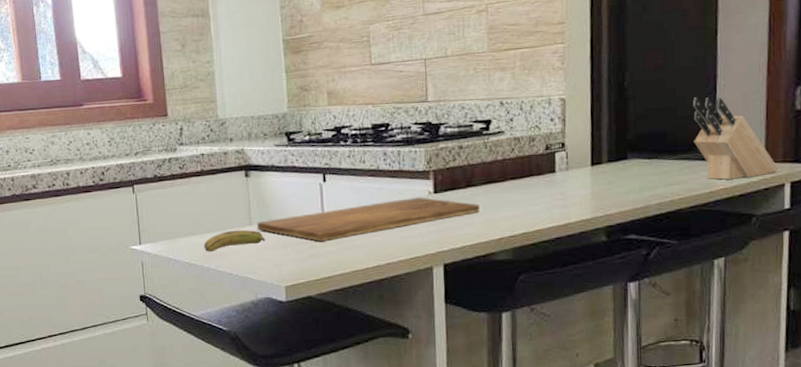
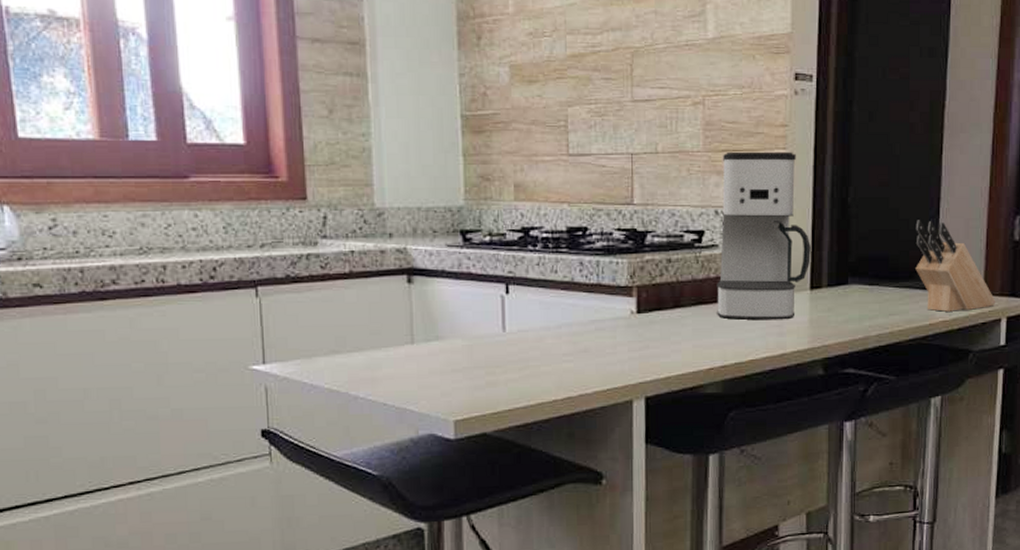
banana: present [204,229,265,253] -> none [350,349,431,376]
cutting board: present [256,197,480,242] -> none [420,318,688,367]
coffee maker: none [504,45,591,195] -> present [717,151,811,320]

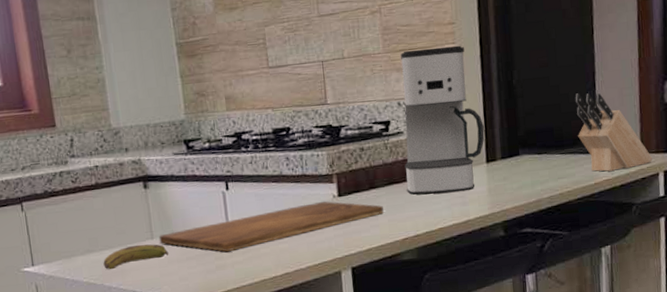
banana: none [350,349,431,376] -> present [103,244,169,270]
cutting board: none [420,318,688,367] -> present [158,201,384,252]

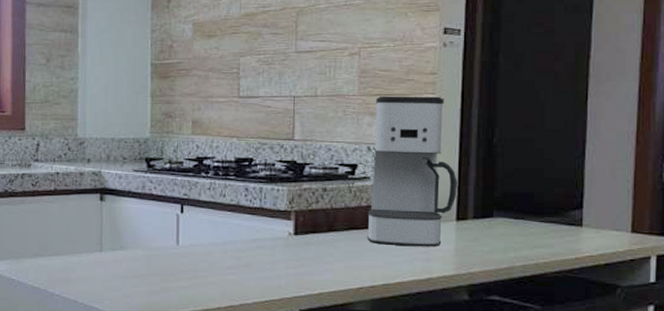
banana: present [103,244,169,270] -> none [50,255,115,277]
cutting board: present [158,201,384,252] -> none [107,238,340,276]
knife block: present [575,93,653,172] -> none [561,160,645,247]

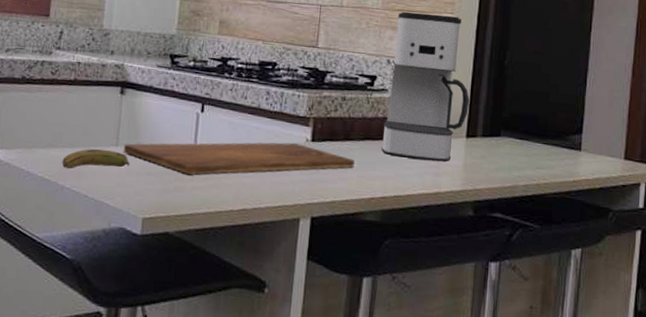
banana: none [50,255,115,277] -> present [62,148,130,169]
cutting board: none [107,238,340,276] -> present [123,142,355,175]

